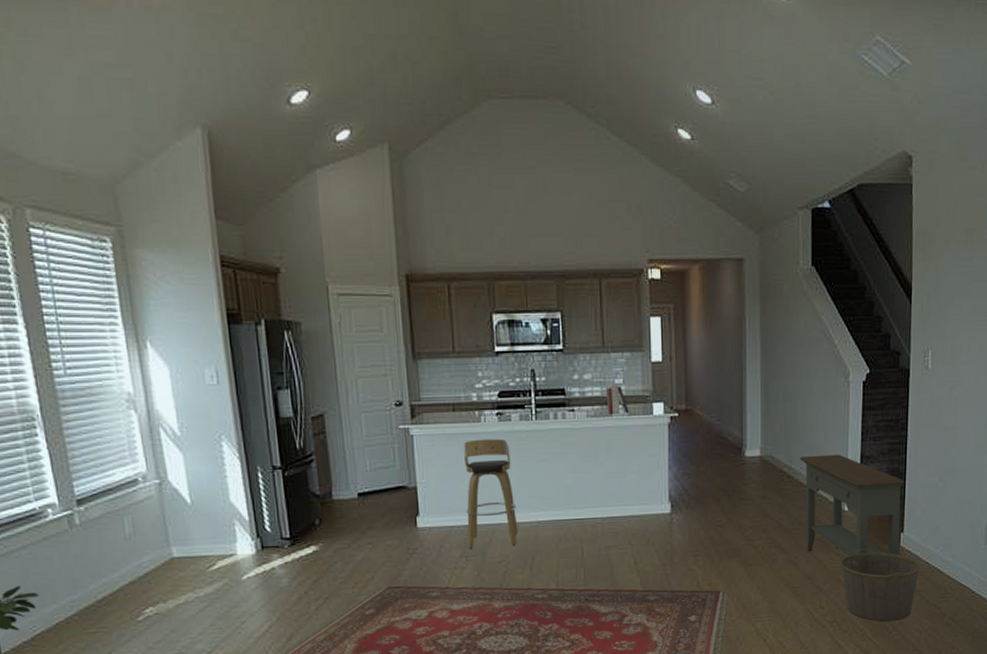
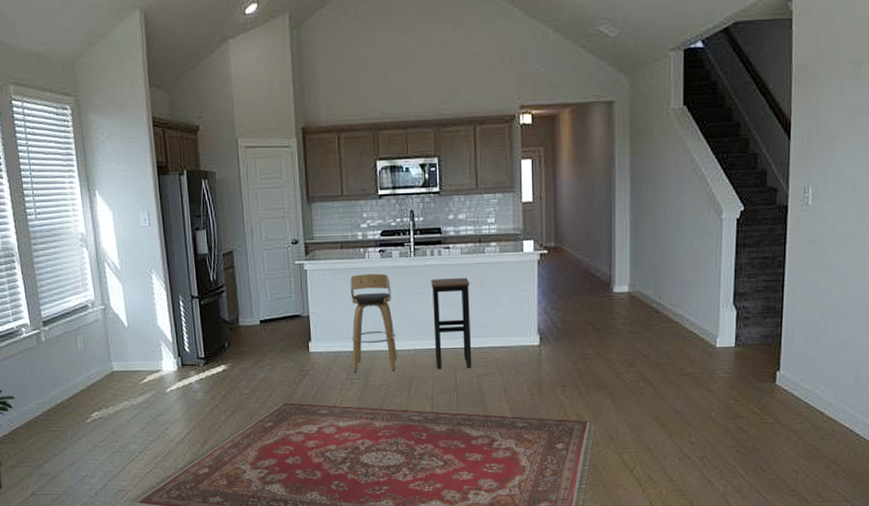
bar stool: none [555,442,600,543] -> present [431,277,472,370]
books: present [605,382,629,415] -> none [478,222,500,252]
console table: present [799,454,904,588] -> none [669,291,781,427]
basket: present [839,548,920,622] -> none [710,386,798,461]

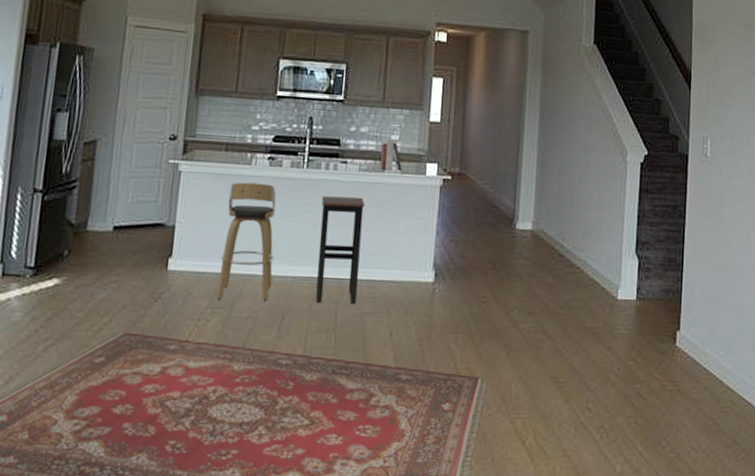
books: none [478,222,500,252] -> present [380,138,402,172]

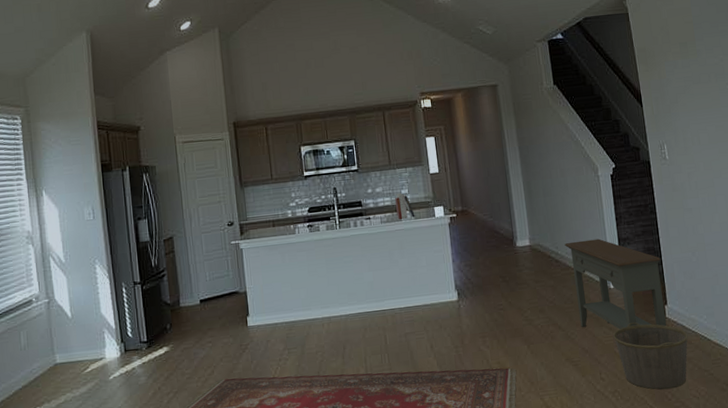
bar stool: present [217,182,277,301] -> none [283,246,331,343]
bar stool: present [315,196,365,304] -> none [356,243,400,333]
console table: none [572,234,682,395] -> present [564,238,670,358]
basket: none [610,345,698,435] -> present [612,322,688,390]

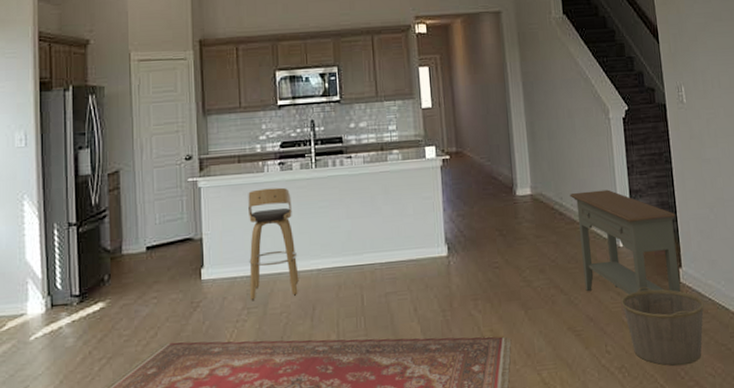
bar stool: none [283,246,331,343] -> present [248,187,299,301]
books: present [394,193,415,220] -> none [380,129,403,161]

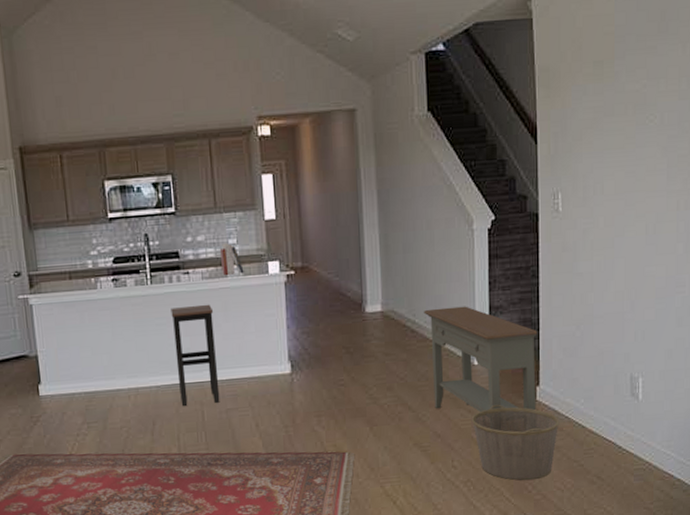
bar stool: present [248,187,299,301] -> none [81,304,138,416]
bar stool: none [333,187,379,291] -> present [171,304,220,407]
books: none [380,129,403,161] -> present [219,243,244,276]

